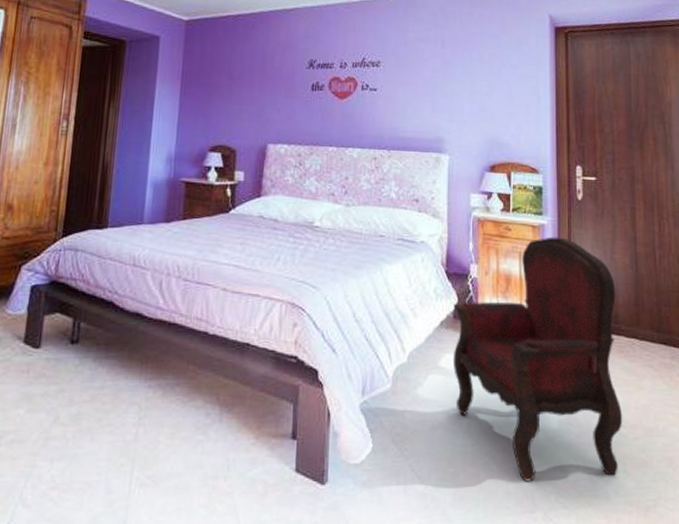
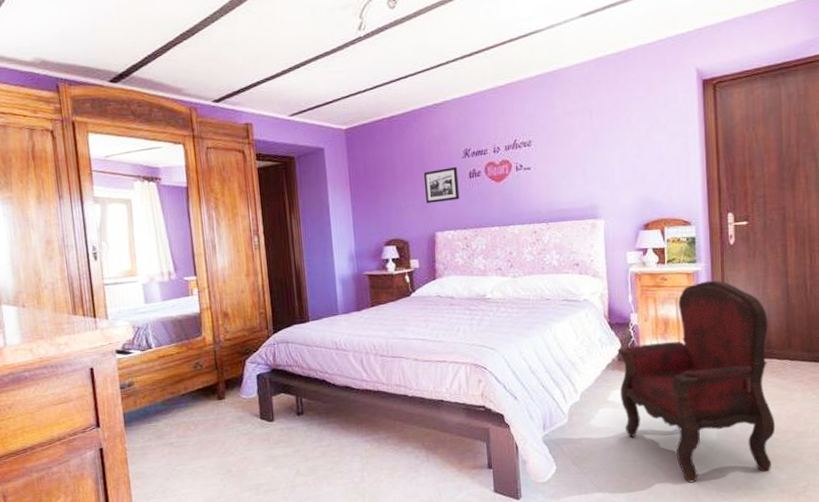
picture frame: none [262,76,300,112] -> present [423,166,460,203]

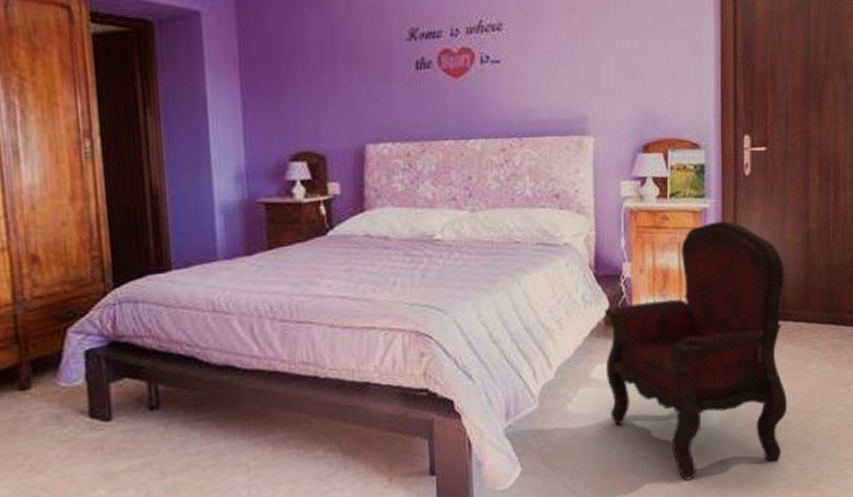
picture frame: present [423,166,460,203] -> none [350,51,401,102]

